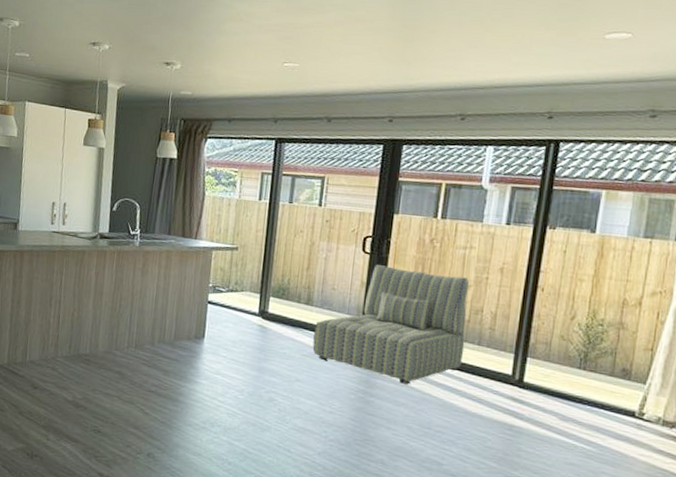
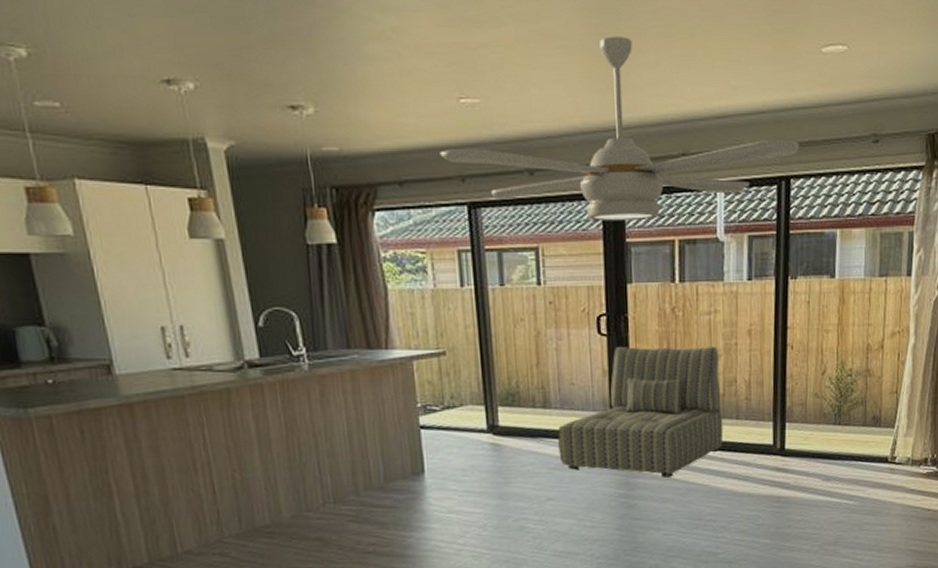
ceiling fan: none [262,21,573,165] -> present [440,36,800,221]

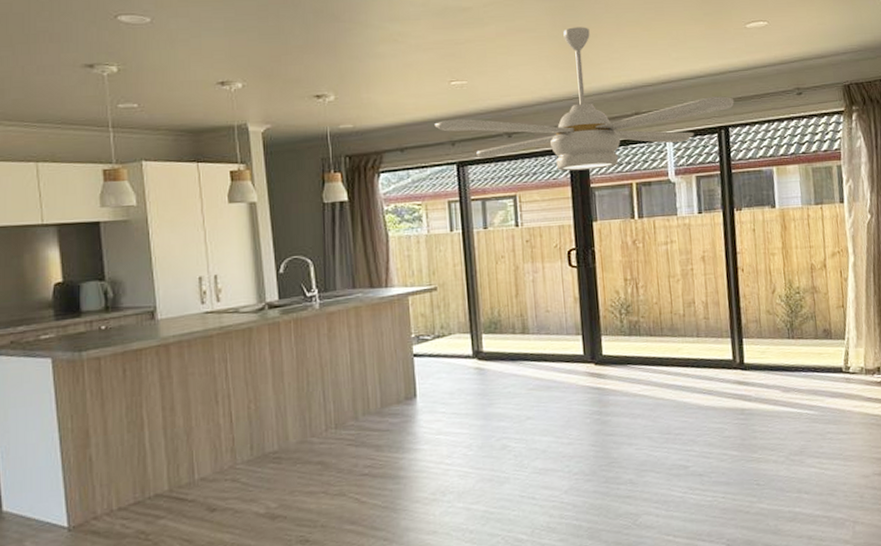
sofa: present [558,346,724,478] -> none [535,272,686,394]

